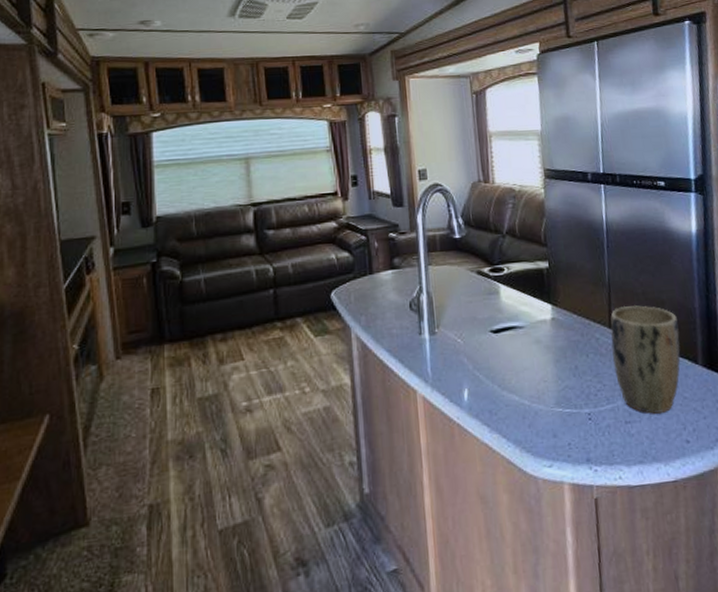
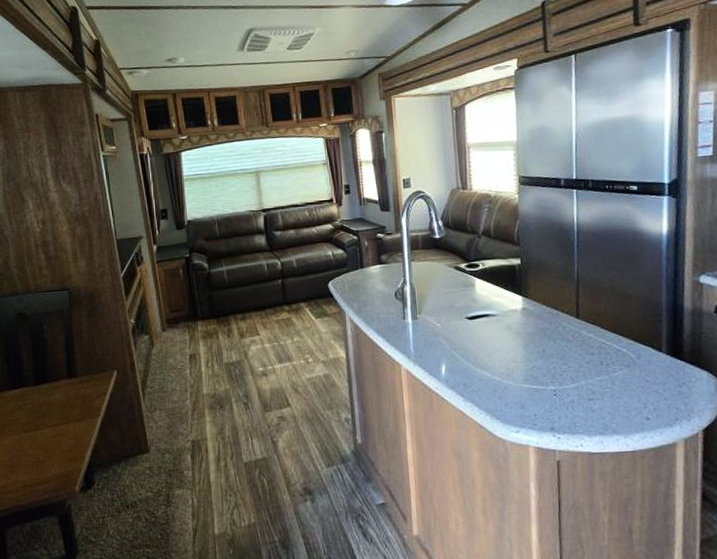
plant pot: present [610,305,681,415] -> none [577,298,645,394]

